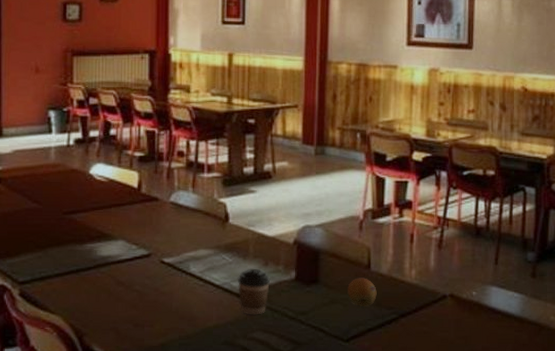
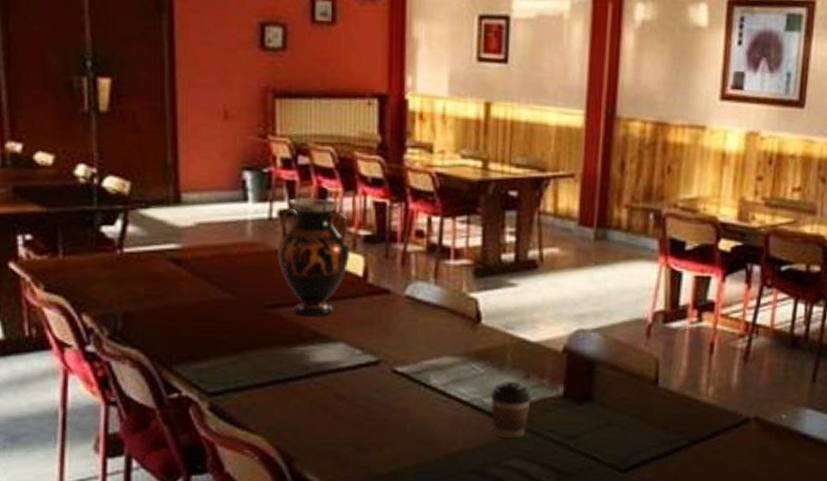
vase: none [73,130,128,220] -> present [278,198,351,316]
fruit: present [348,278,377,307] -> none [628,395,665,431]

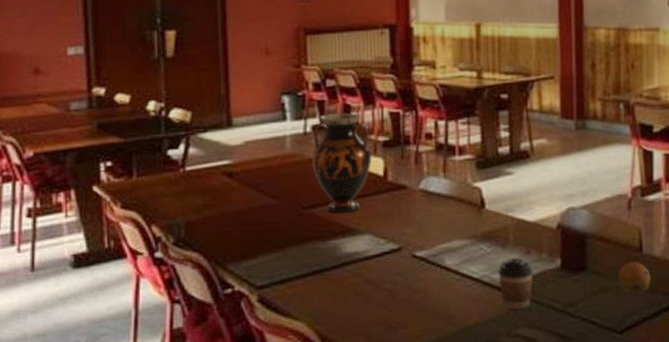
fruit: none [628,395,665,431] -> present [619,262,651,294]

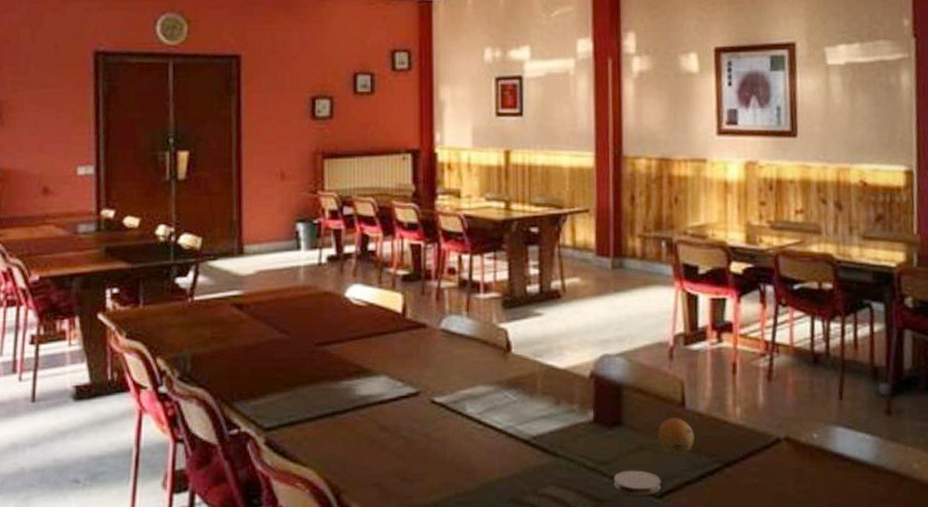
vase: present [312,113,372,213] -> none [326,244,390,352]
coffee cup: present [497,257,534,310] -> none [523,408,564,466]
coaster: none [579,309,622,332] -> present [613,470,661,495]

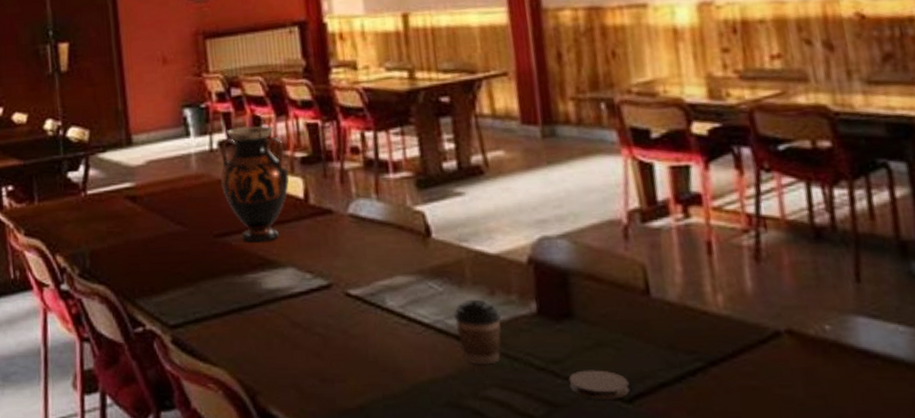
vase: none [326,244,390,352] -> present [220,126,290,242]
coffee cup: none [523,408,564,466] -> present [453,299,502,365]
fruit: present [658,418,694,455] -> none [618,308,667,352]

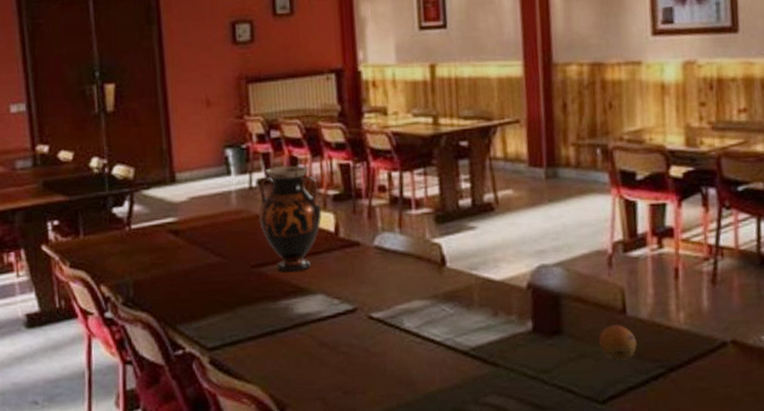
coffee cup: present [453,299,502,365] -> none [461,319,503,376]
coaster: present [568,370,630,399] -> none [555,377,604,402]
fruit: none [618,308,667,352] -> present [599,325,637,361]

